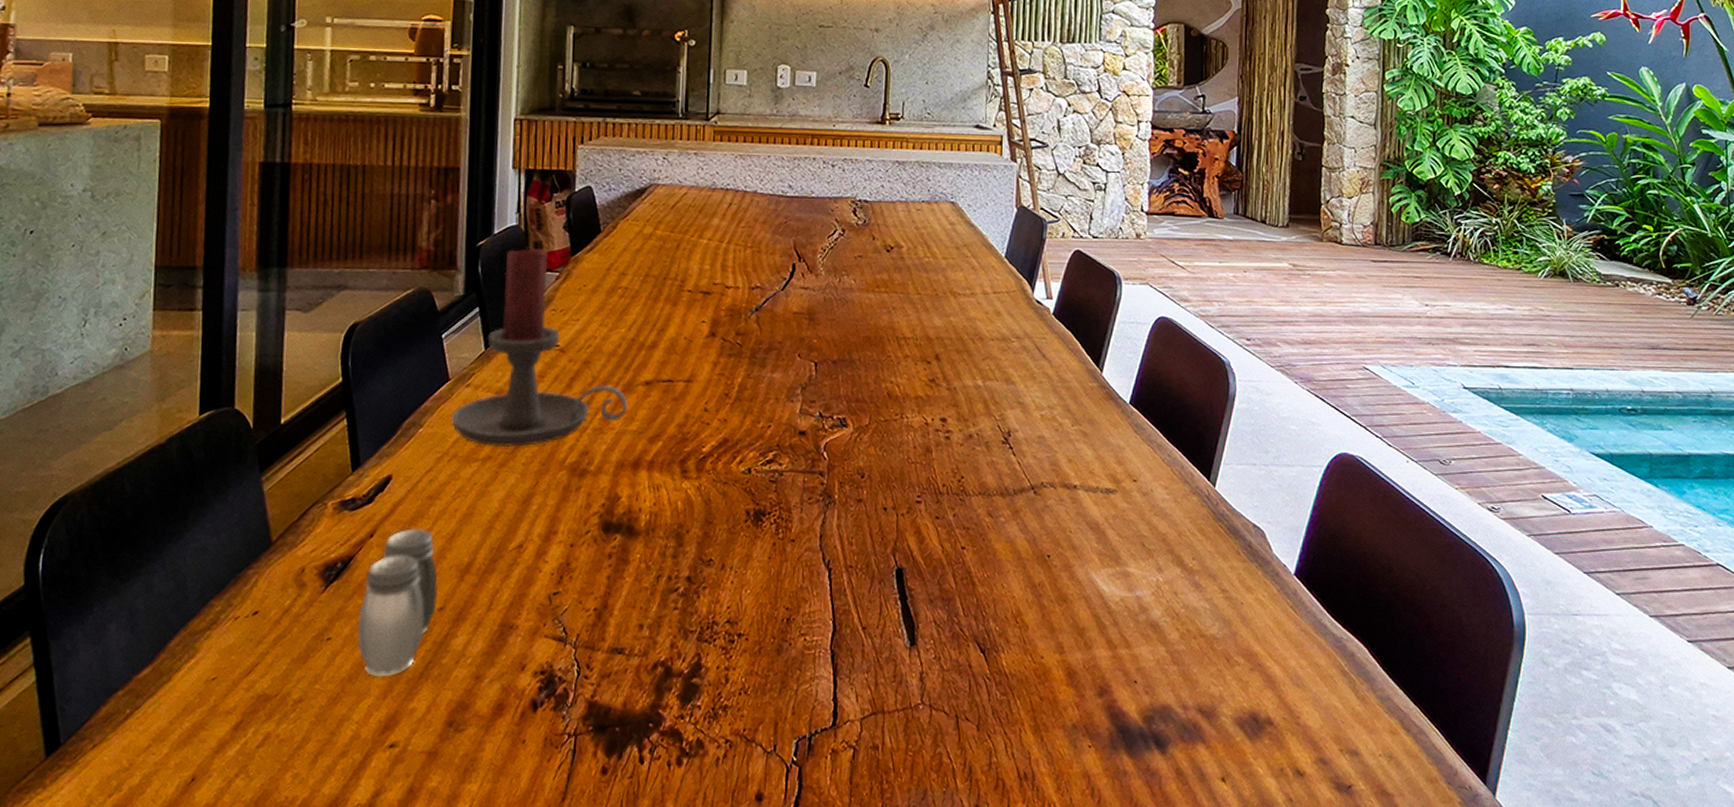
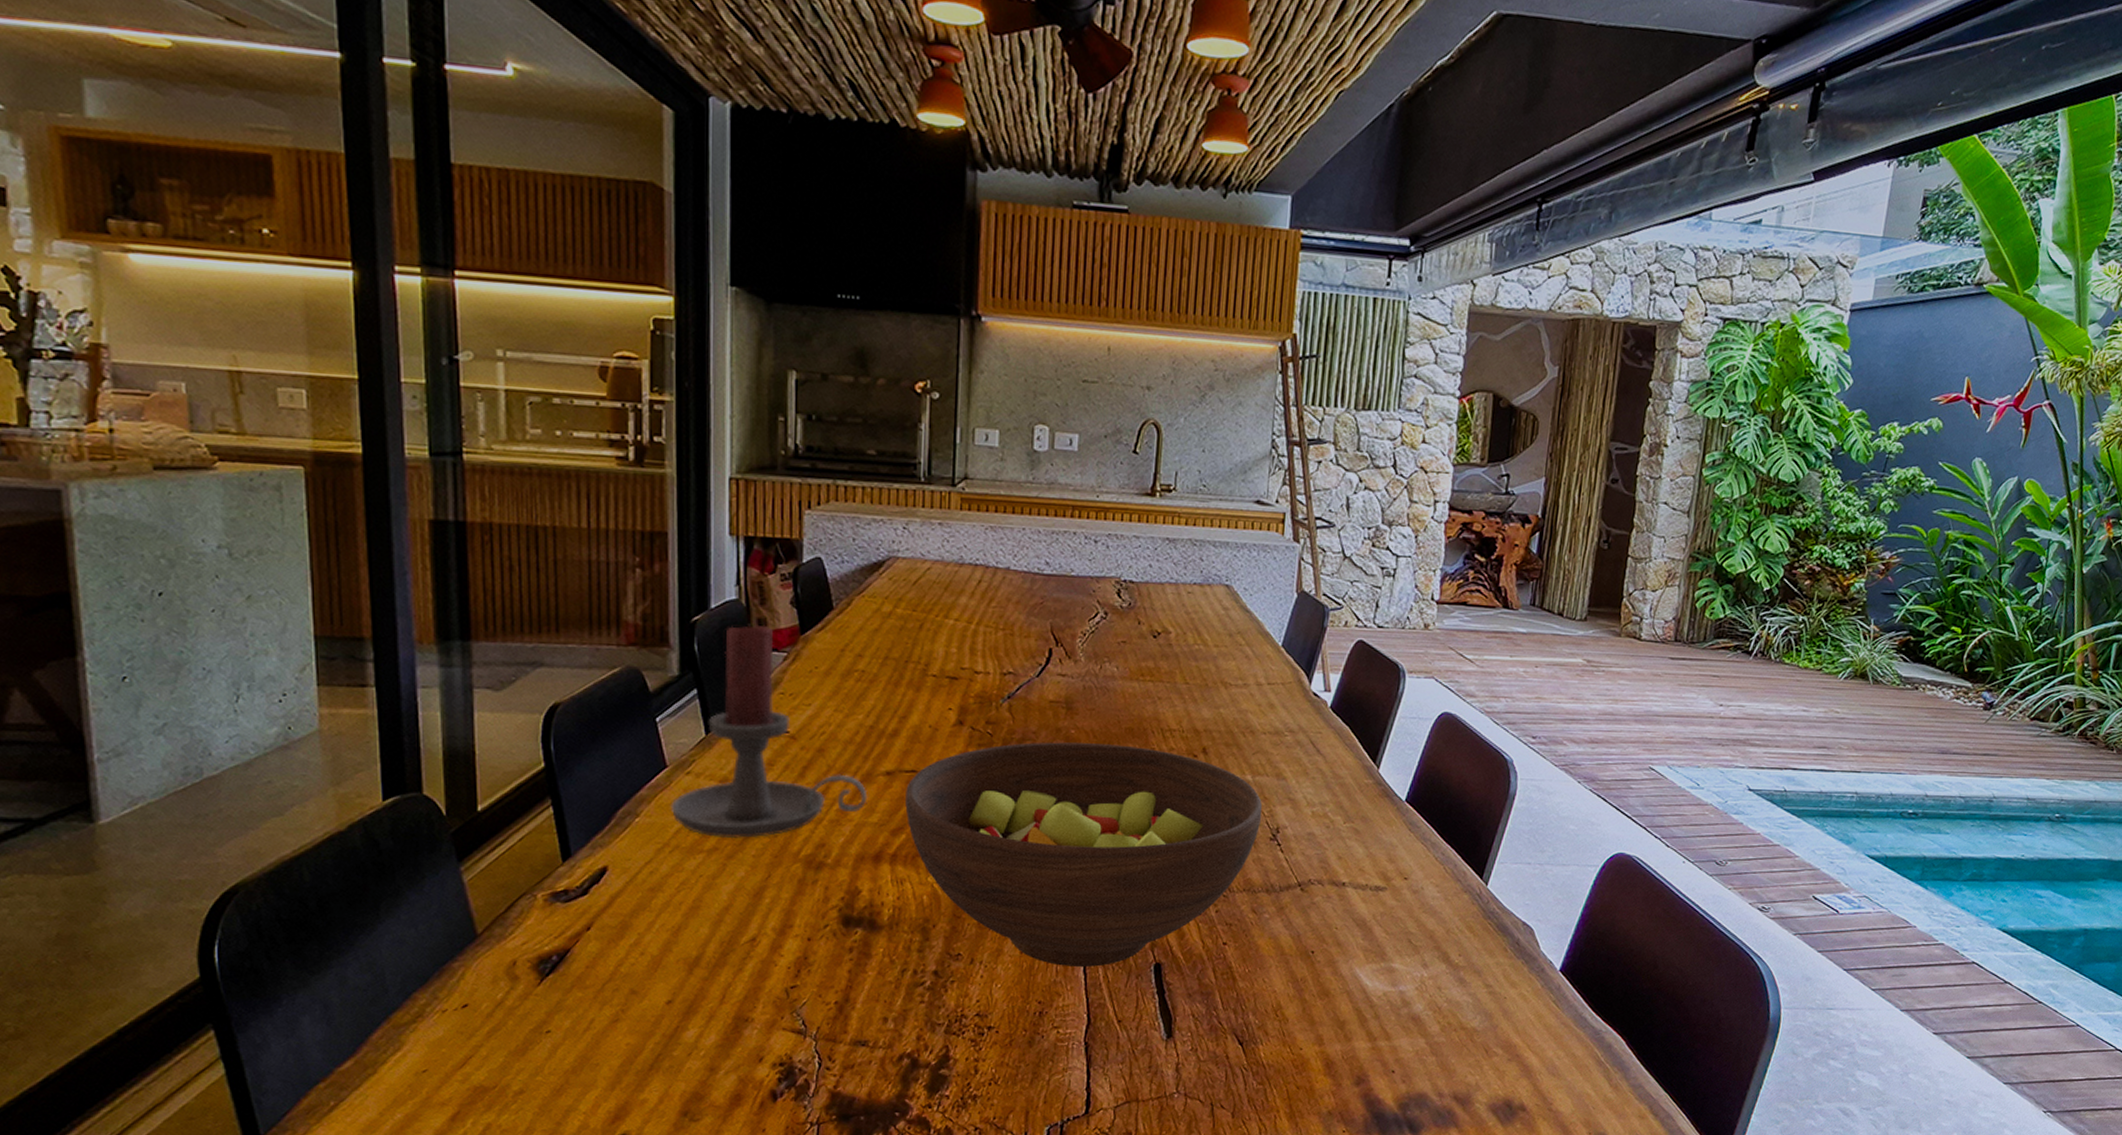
salt and pepper shaker: present [358,528,439,677] -> none [578,921,666,1069]
fruit bowl: none [662,351,994,572] -> present [905,742,1263,967]

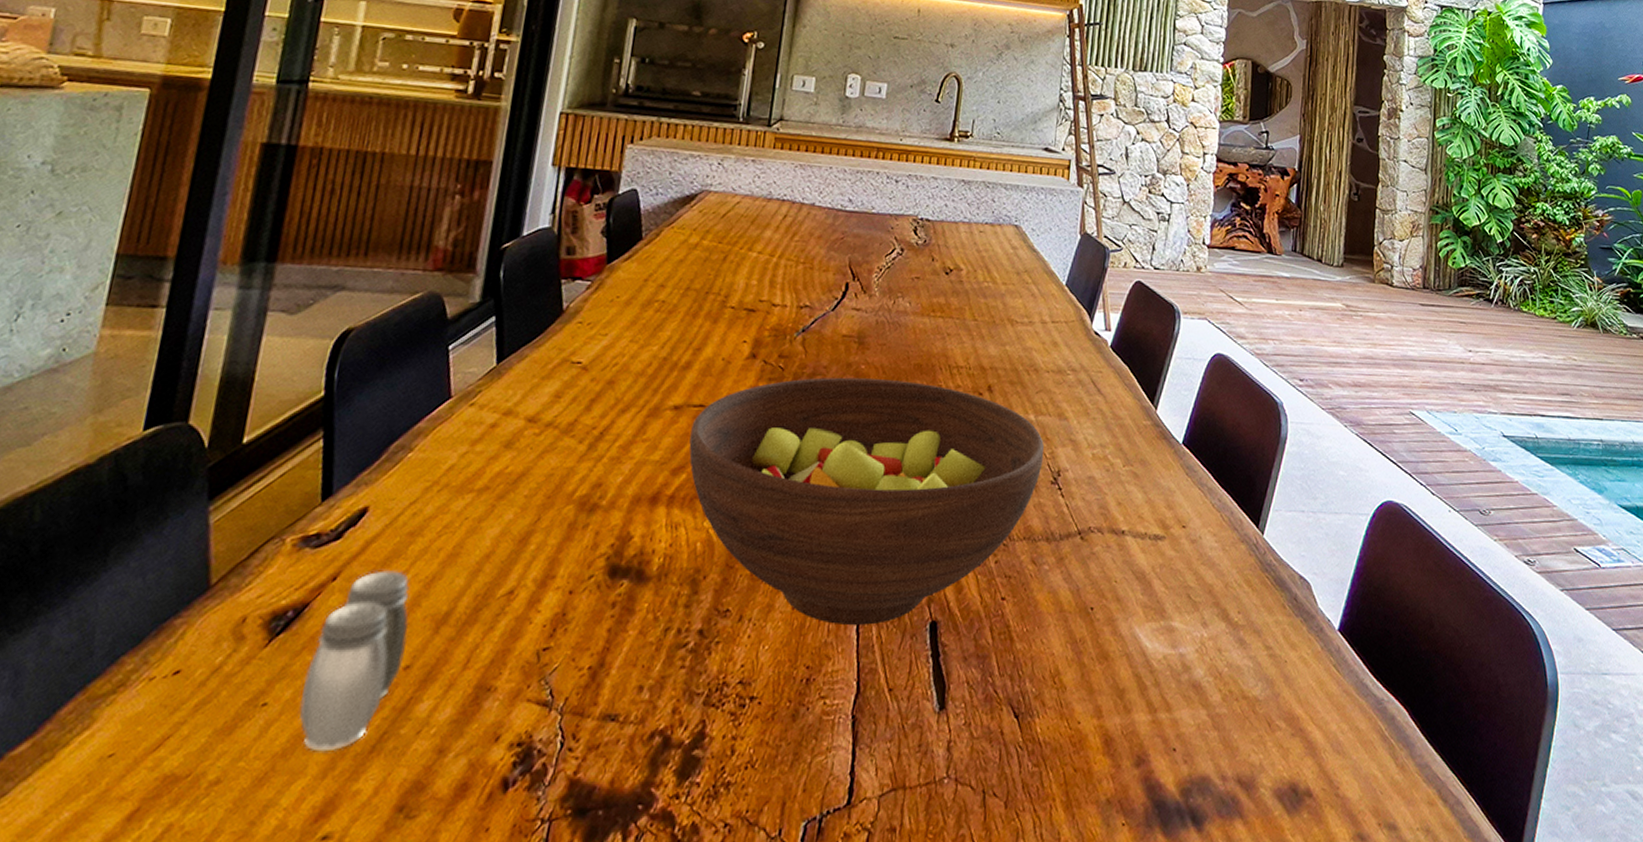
salt and pepper shaker: none [578,921,666,1069] -> present [299,570,409,752]
candle holder: present [670,624,868,839] -> none [447,252,653,477]

